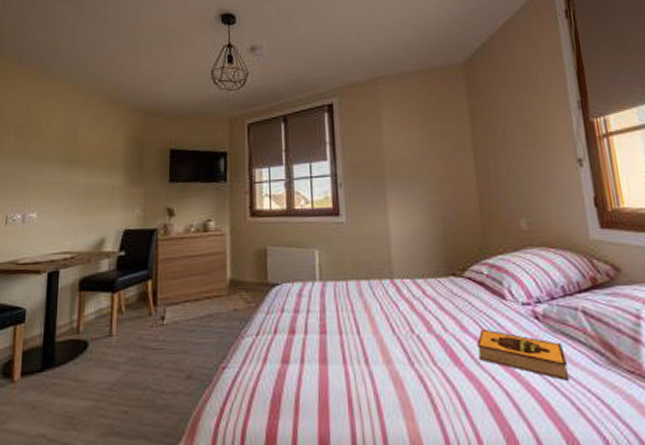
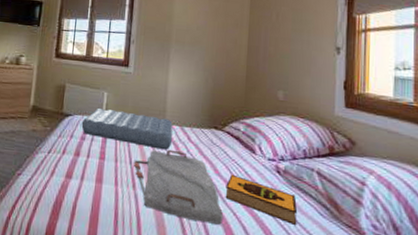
cushion: none [292,270,405,311] -> present [81,107,173,150]
serving tray: none [361,309,481,395] -> present [133,149,224,225]

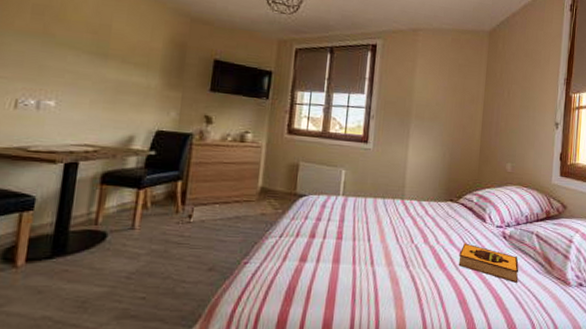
cushion: present [81,107,173,150] -> none [317,186,411,225]
serving tray: present [133,149,224,225] -> none [371,224,457,291]

